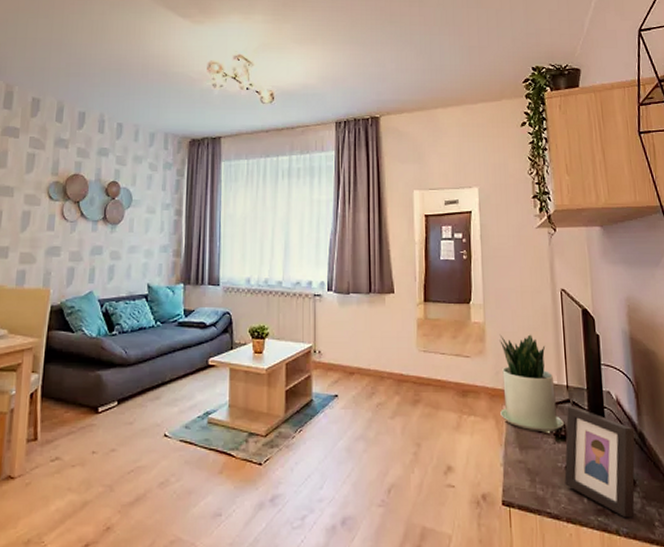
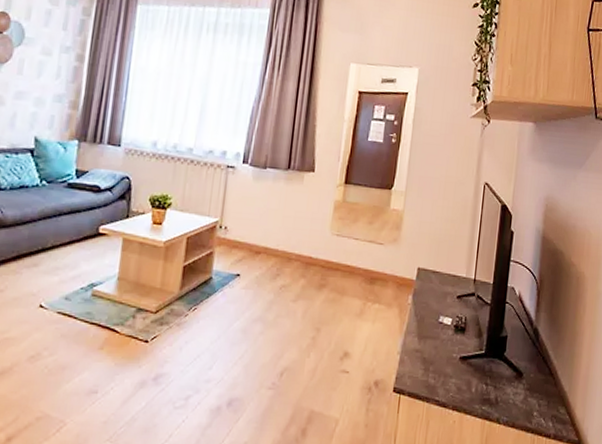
planter: present [499,334,564,431] -> none [405,223,466,323]
picture frame: present [564,406,635,518] -> none [456,299,531,408]

